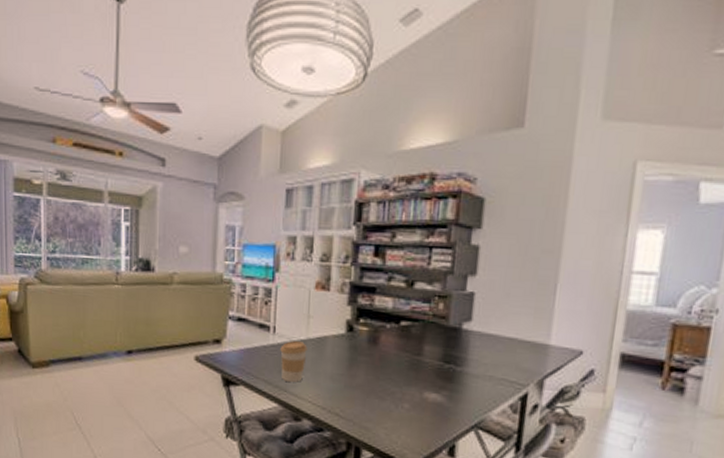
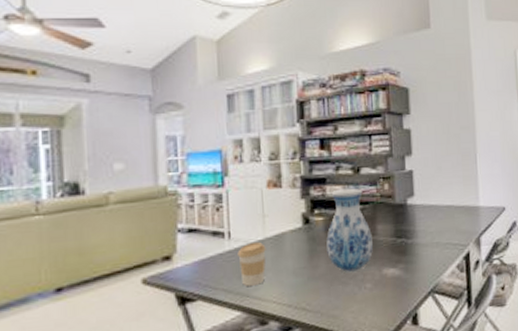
vase: none [367,301,418,390] -> present [326,188,373,274]

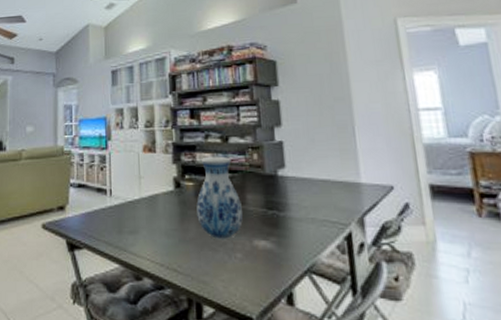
coffee cup: present [238,242,266,286] -> none [117,202,142,241]

